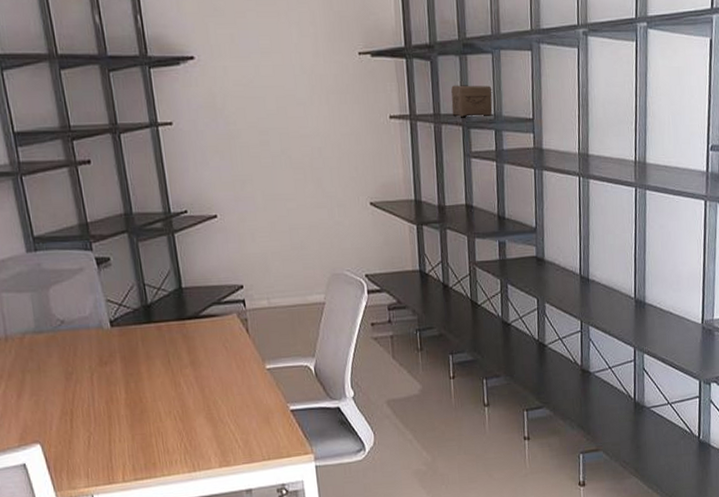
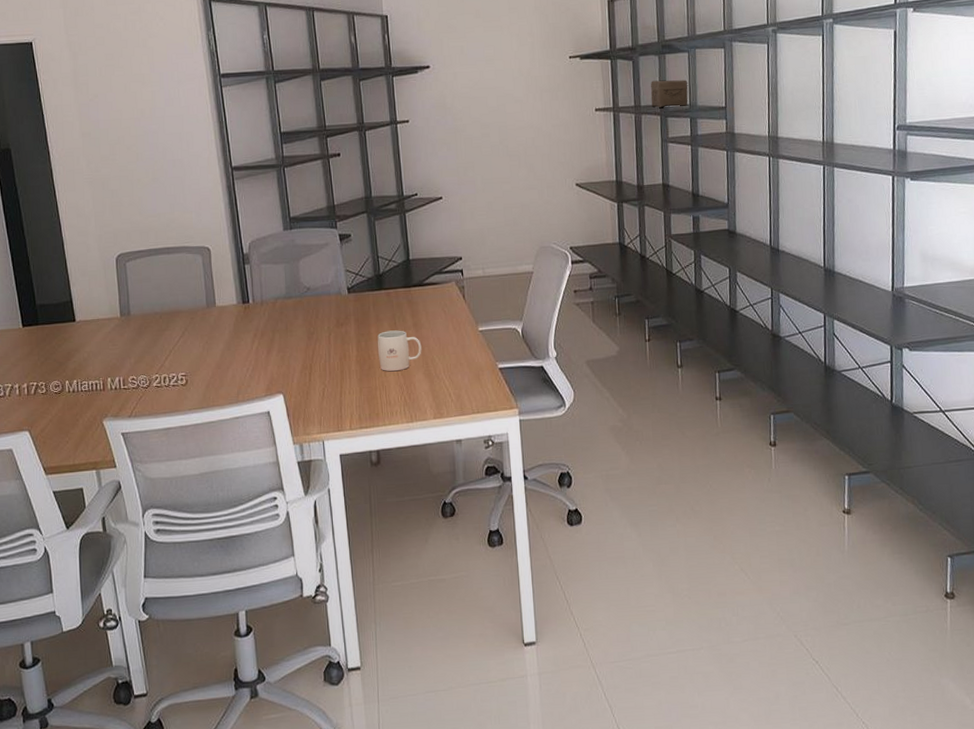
mug: none [149,369,202,416] -> present [377,330,422,372]

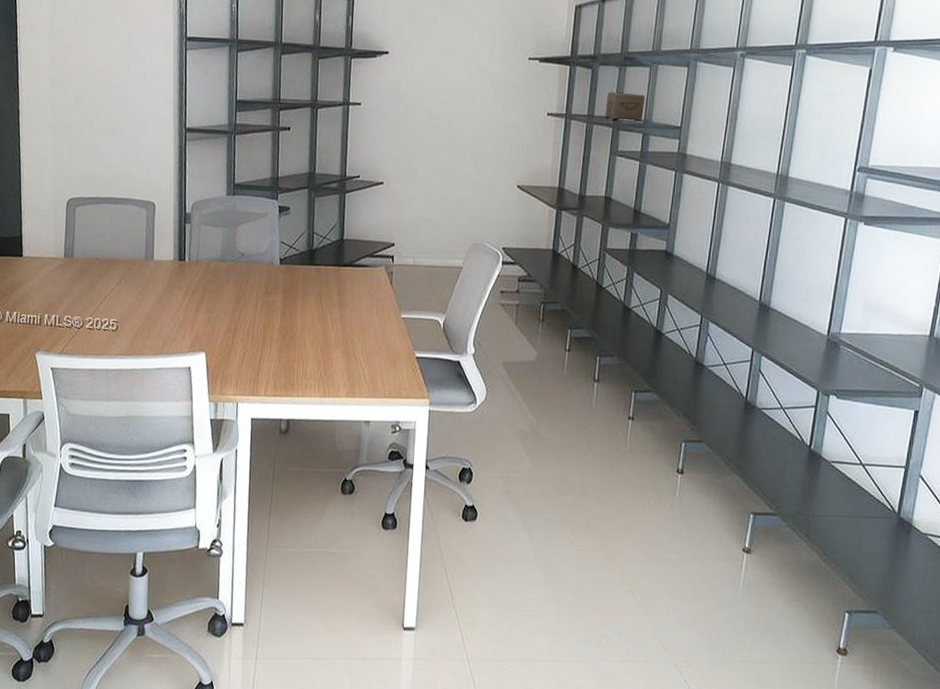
mug: present [377,330,422,372] -> none [300,305,344,346]

